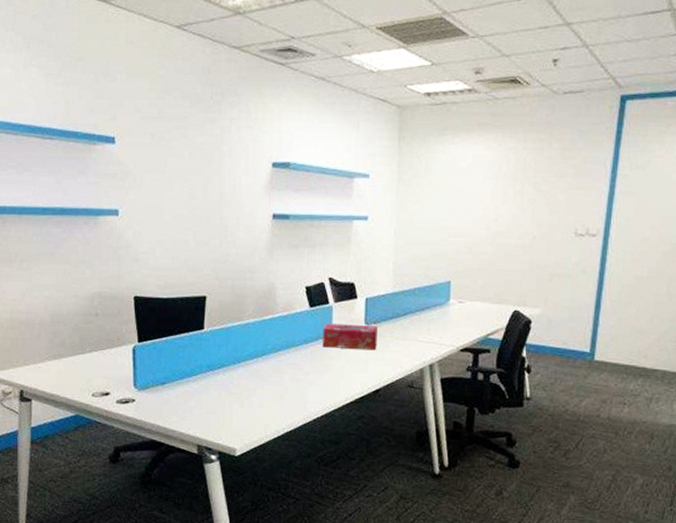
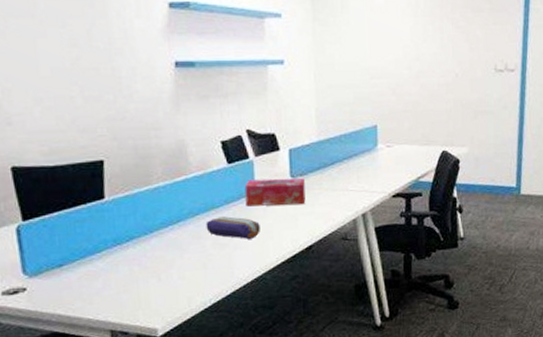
pencil case: none [286,354,333,377] -> present [205,216,260,239]

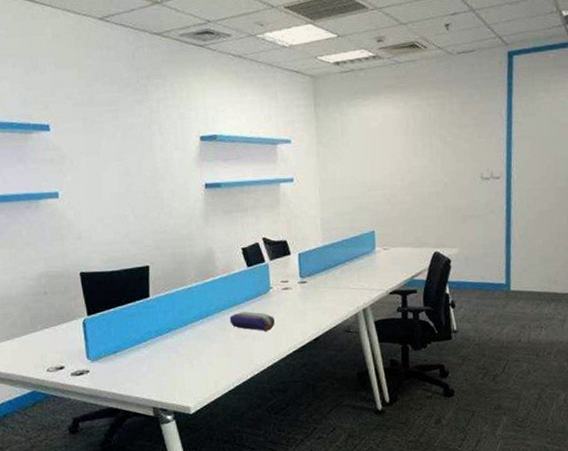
tissue box: present [244,178,306,207] -> none [261,278,313,303]

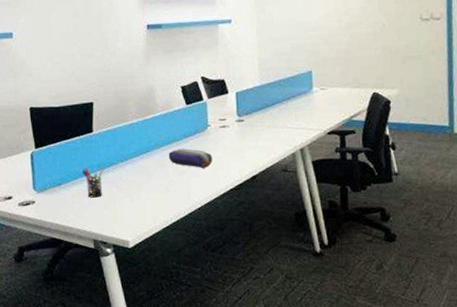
pen holder: none [139,334,163,365] -> present [83,168,104,198]

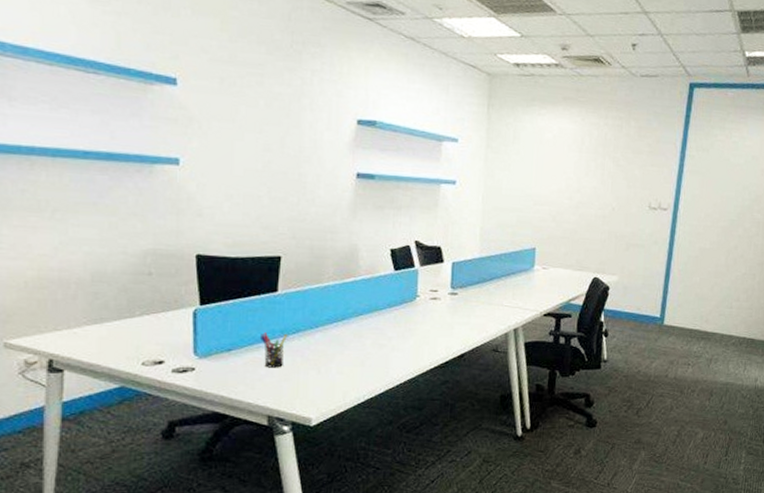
pencil case: present [168,148,212,168] -> none [368,319,418,342]

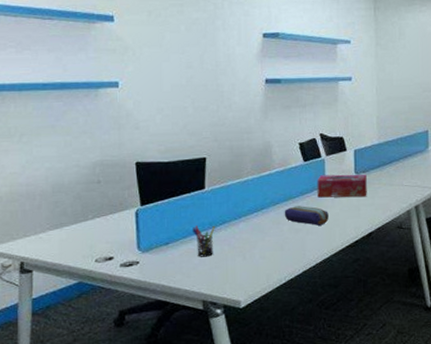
pencil case: none [368,319,418,342] -> present [284,206,329,226]
tissue box: none [407,287,464,315] -> present [317,174,367,198]

